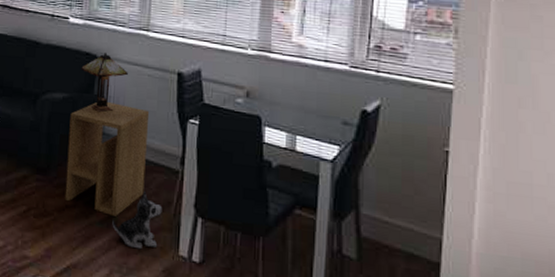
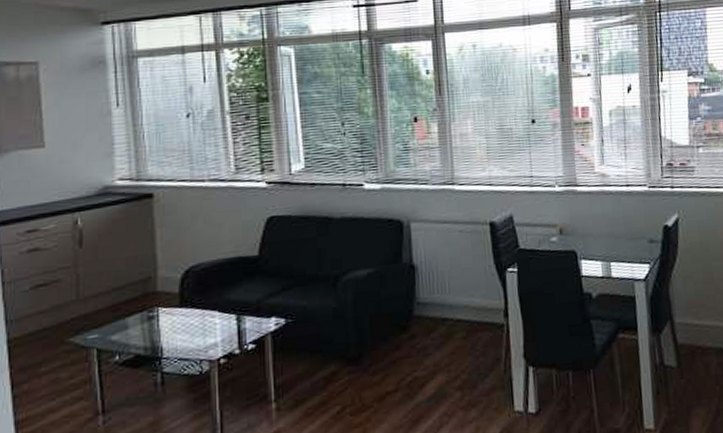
side table: present [64,102,150,216] -> none [379,267,471,390]
table lamp: present [81,53,128,113] -> none [385,216,437,282]
plush toy: present [112,190,163,250] -> none [440,353,492,418]

